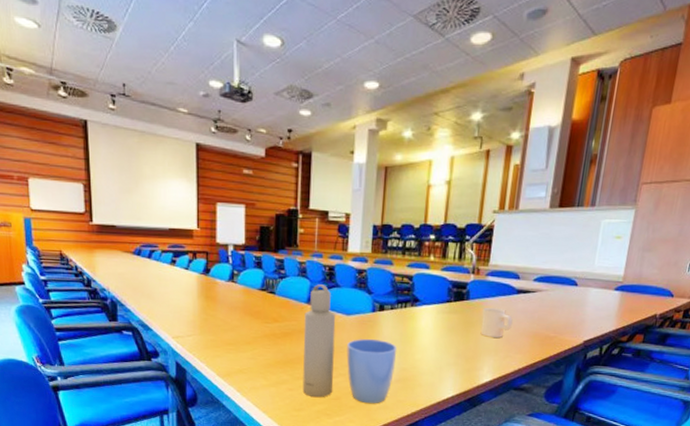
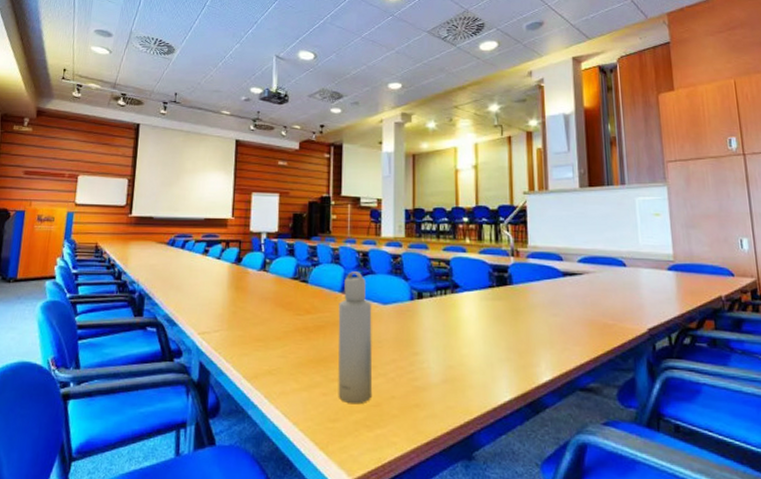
cup: present [346,339,397,404] -> none [385,331,441,412]
cup: present [480,307,513,339] -> none [529,292,564,328]

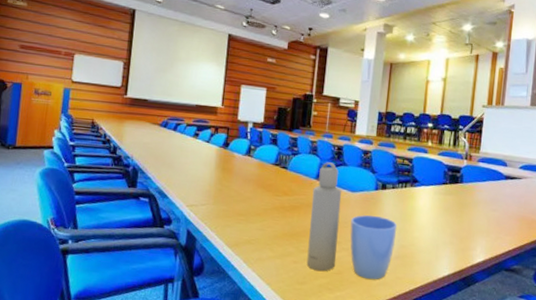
cup: none [385,331,441,412] -> present [350,215,397,280]

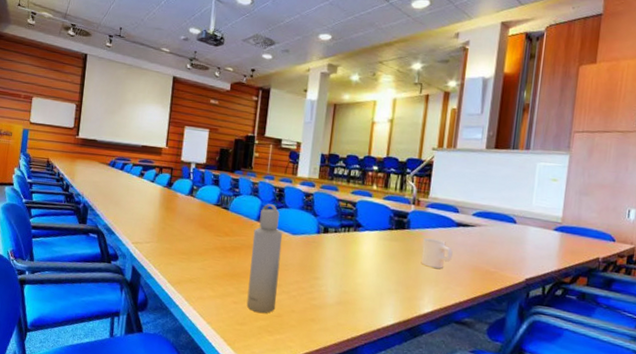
cup: present [350,215,397,280] -> none [290,258,340,325]
cup: none [473,190,502,220] -> present [421,237,453,269]

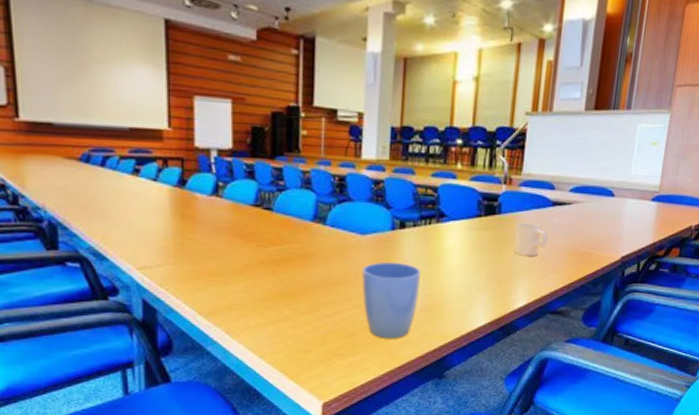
bottle: present [246,204,283,313] -> none [309,198,349,336]
cup: none [290,258,340,325] -> present [362,263,421,339]

